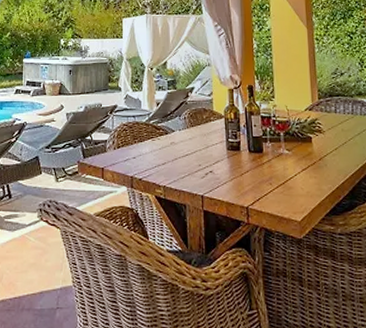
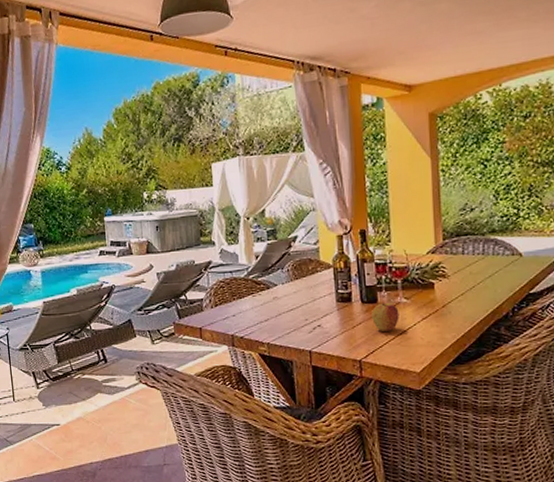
apple: none [258,153,282,180] -> present [372,302,399,331]

